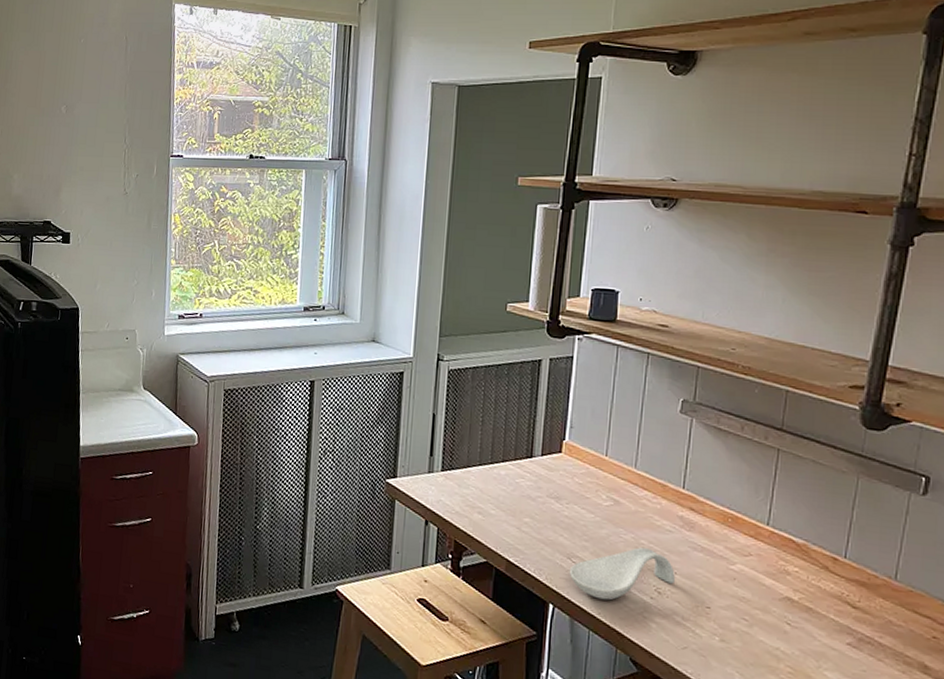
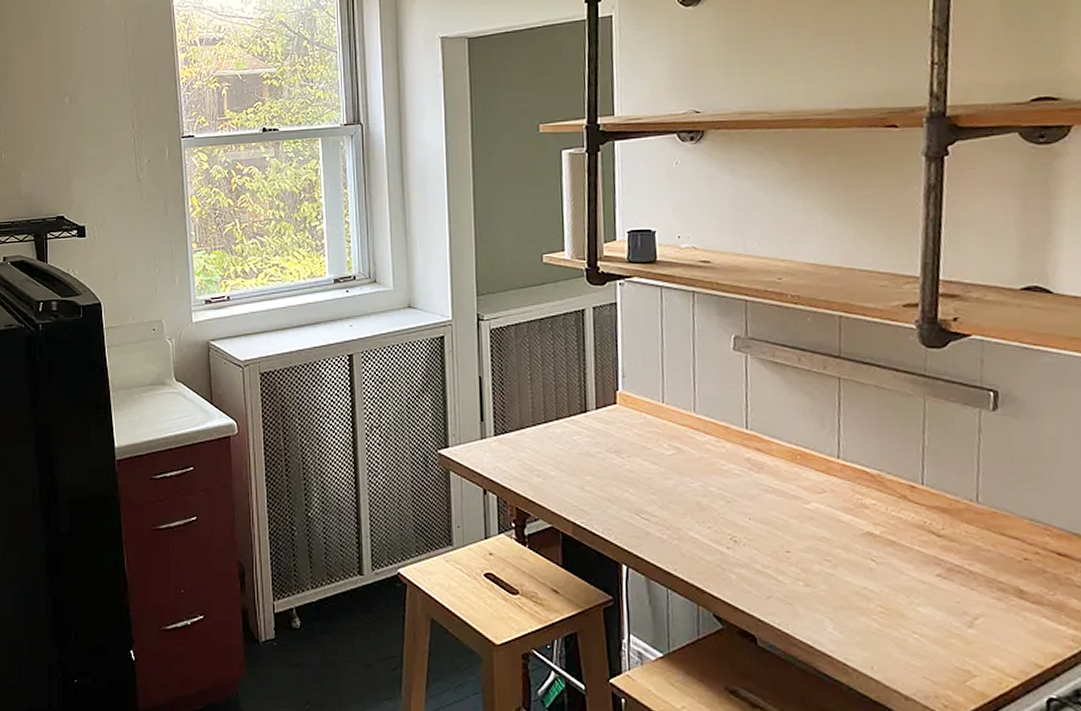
spoon rest: present [569,547,675,601] -> none [639,496,750,555]

